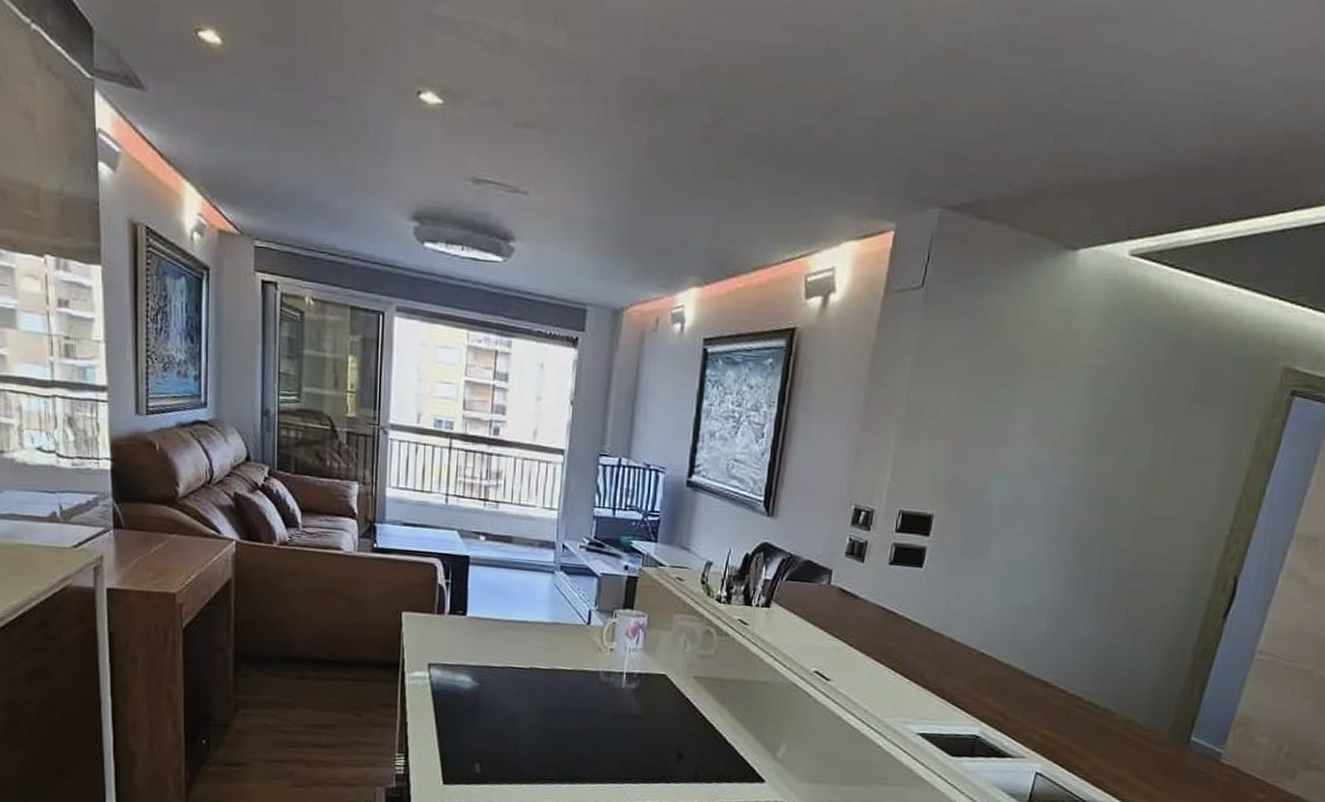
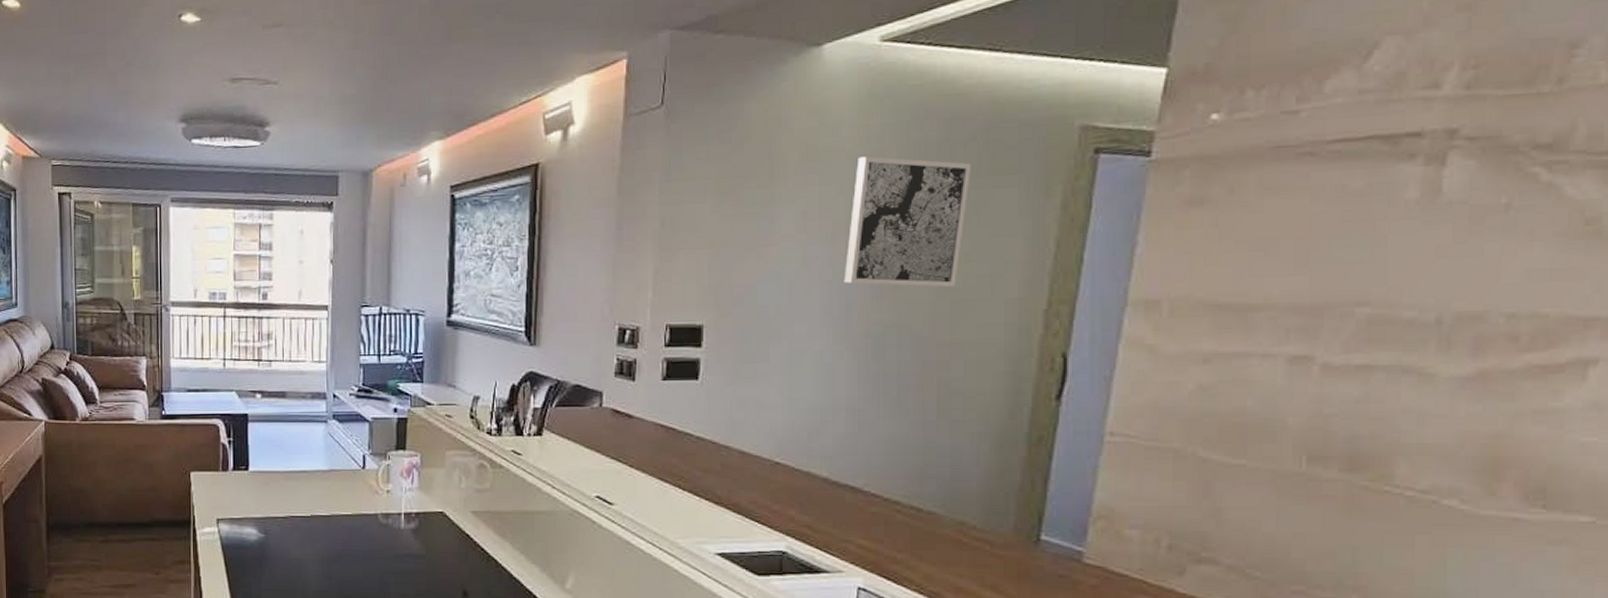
wall art: none [1064,368,1190,504] -> present [843,156,972,287]

